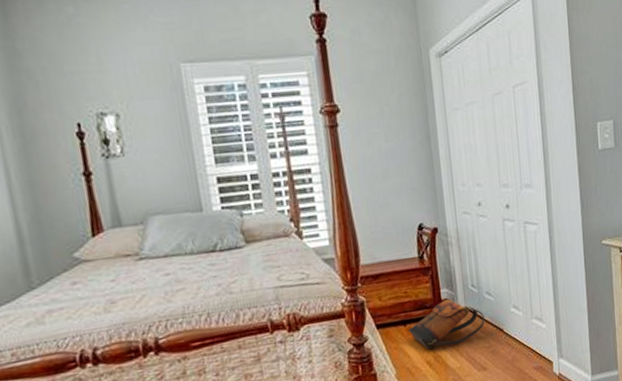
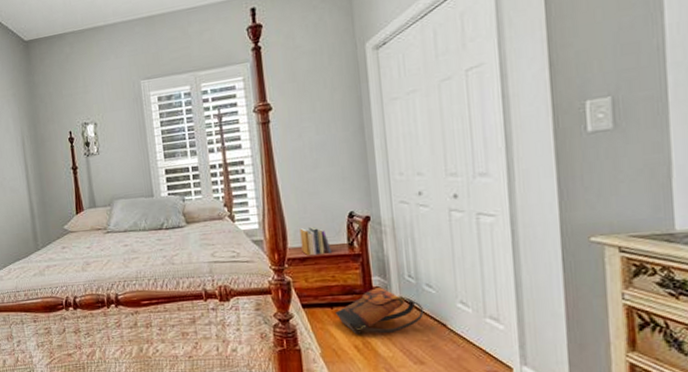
books: none [372,241,405,273] -> present [300,227,333,256]

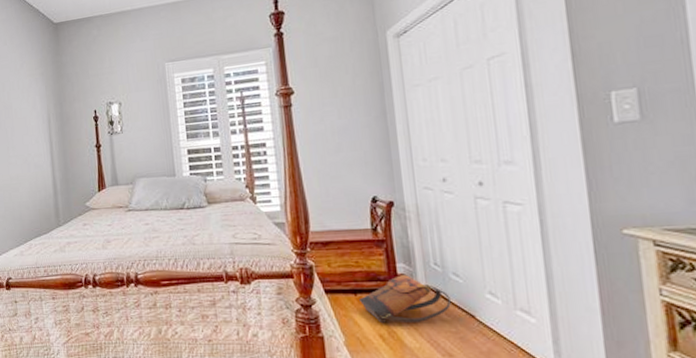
books: present [300,227,333,256] -> none [322,211,356,240]

